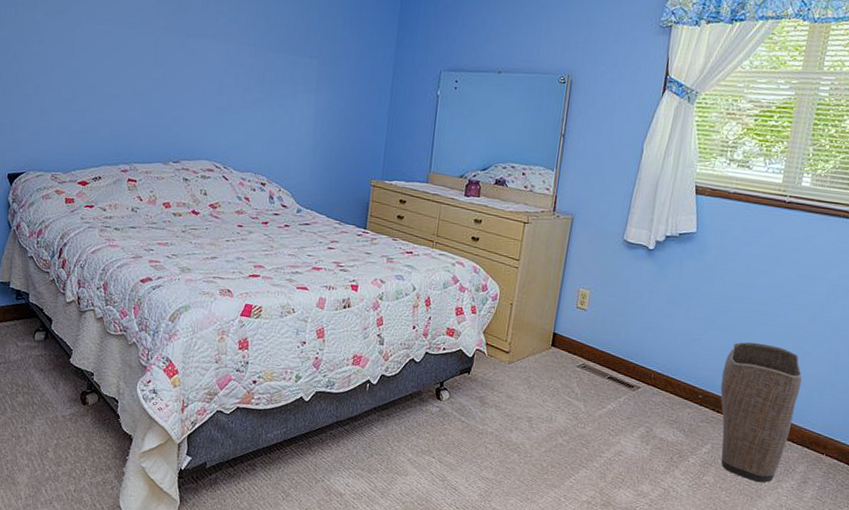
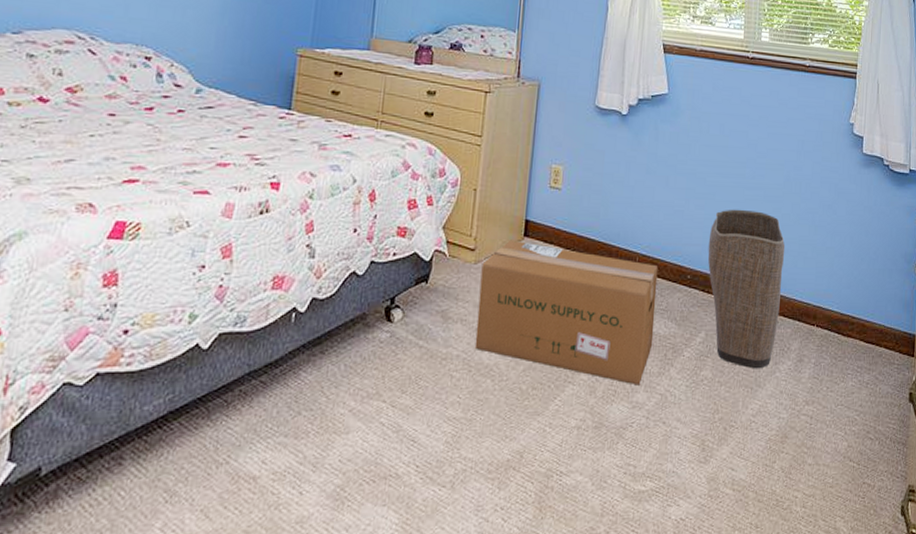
box: none [505,347,672,479] -> present [474,240,658,385]

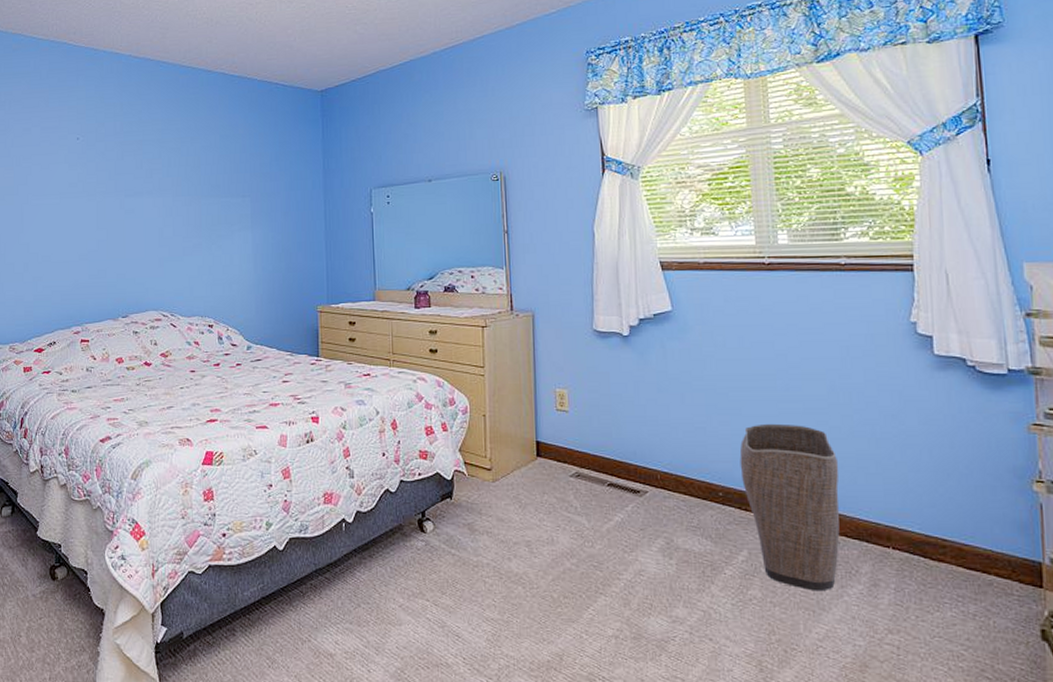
box: present [474,240,658,385] -> none [500,460,688,601]

